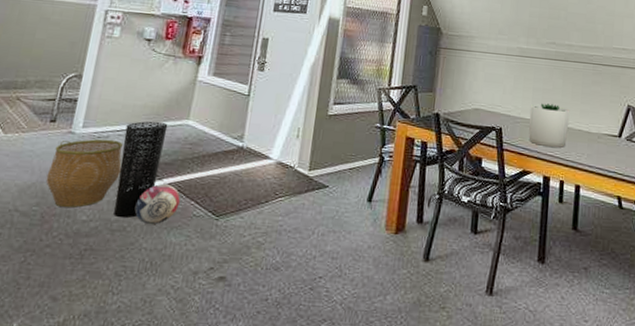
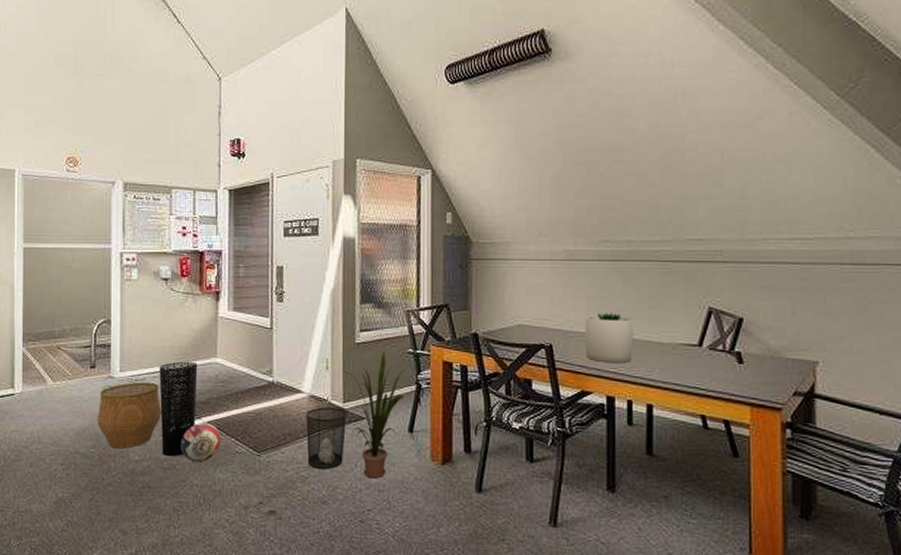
waste bin: none [266,174,312,236] -> present [305,407,348,469]
house plant: none [313,124,371,246] -> present [344,351,405,479]

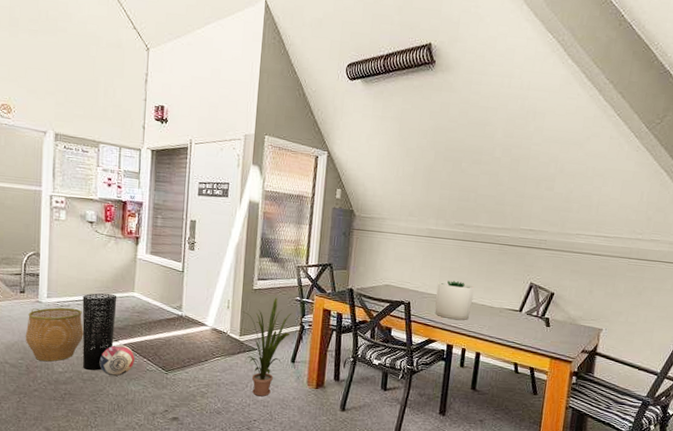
waste bin: present [305,407,348,469] -> none [207,338,243,388]

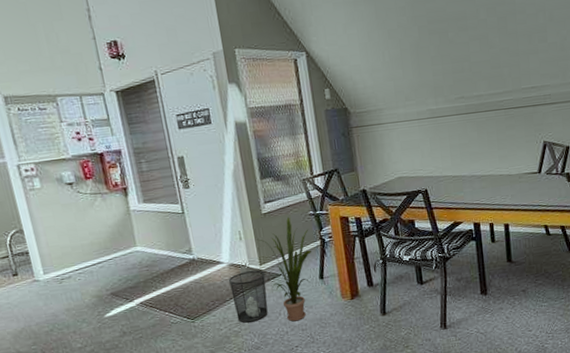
basket: present [25,307,84,362] -> none [28,278,95,342]
umbrella stand: present [82,293,117,371] -> none [82,253,129,338]
ball: present [99,344,135,376] -> none [118,304,156,339]
waste bin: none [207,338,243,388] -> present [228,270,268,323]
planter: present [434,280,475,321] -> none [450,156,490,197]

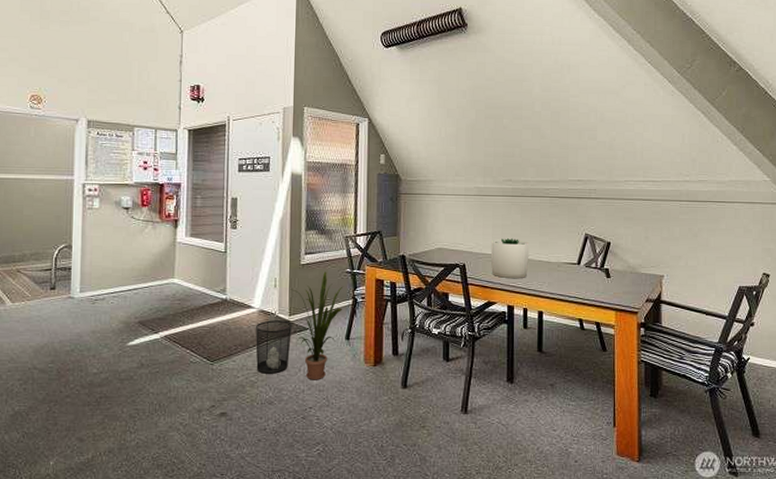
planter: none [450,156,490,197] -> present [490,238,530,279]

